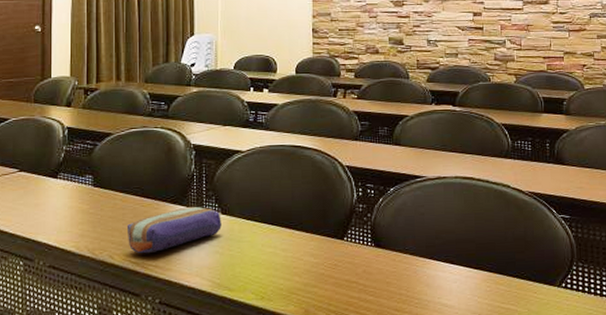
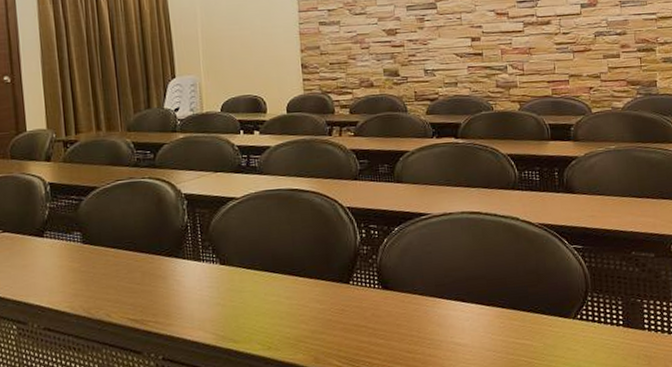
pencil case: present [126,206,221,254] -> none [121,258,221,311]

